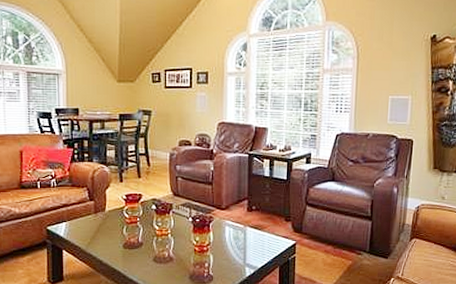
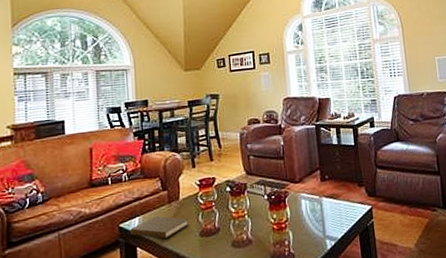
book: none [56,223,114,245] -> present [129,216,190,239]

